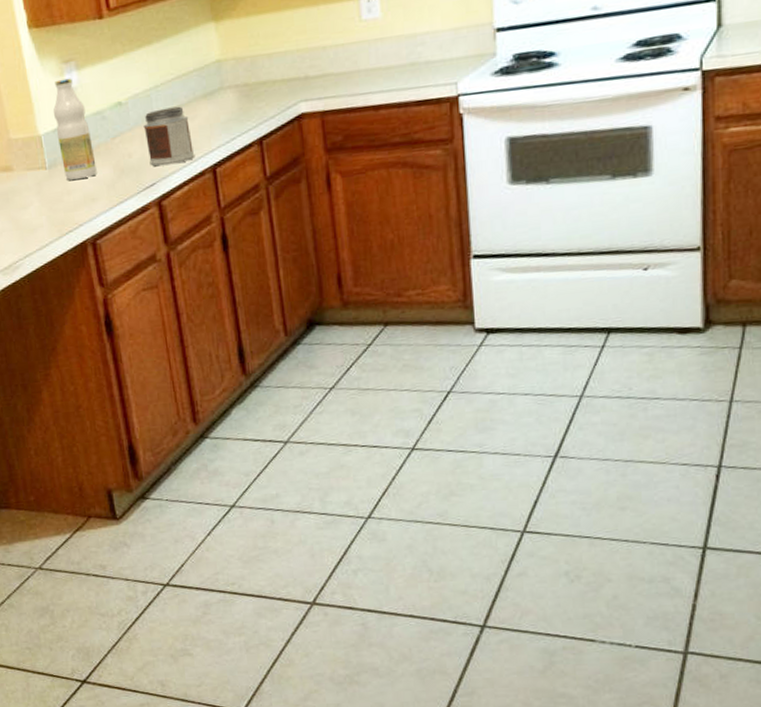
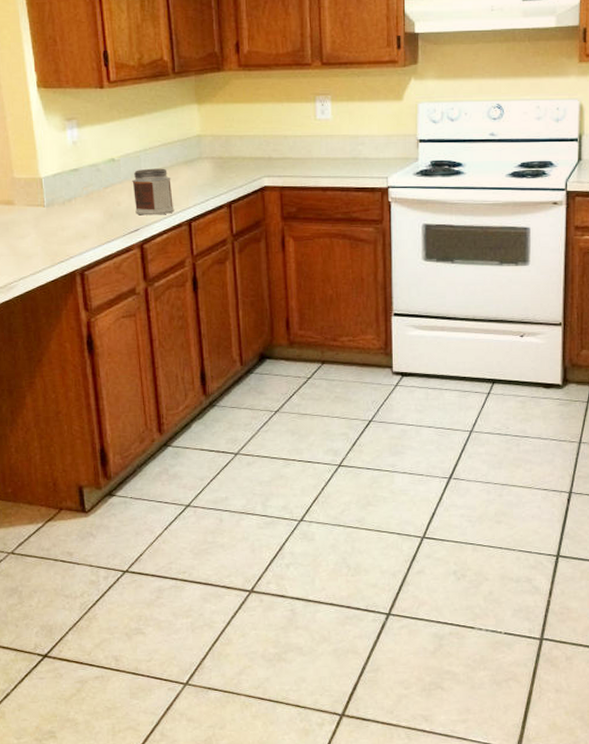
bottle: present [53,78,97,180] -> none [54,133,89,218]

